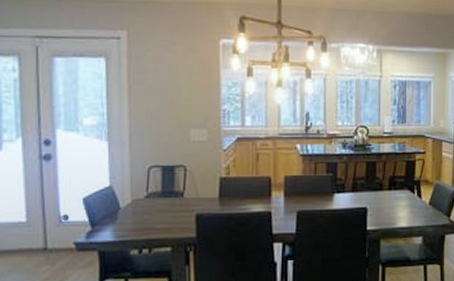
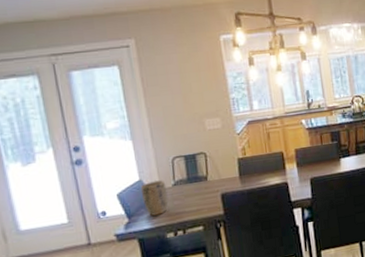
plant pot: none [109,189,138,228] -> present [140,180,168,216]

